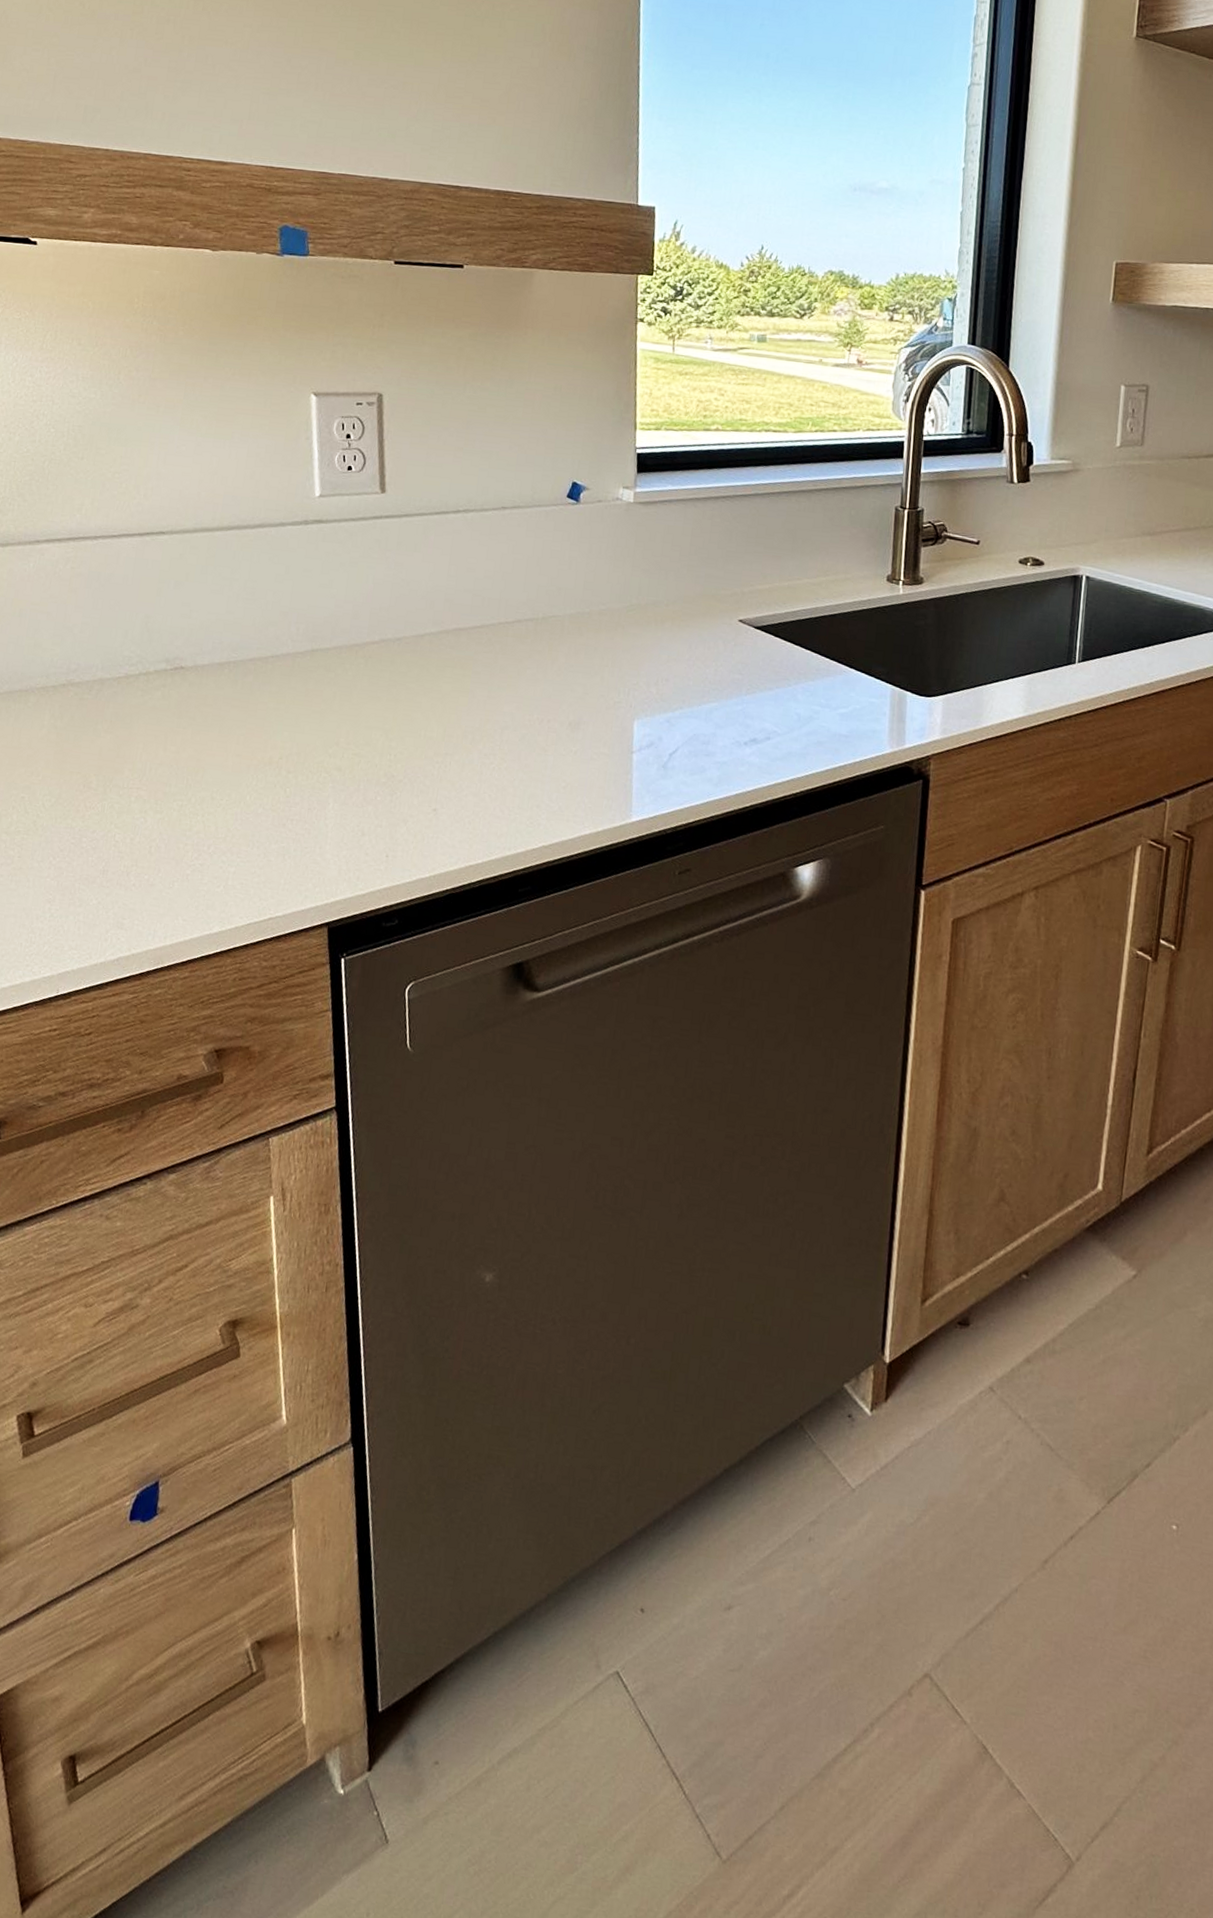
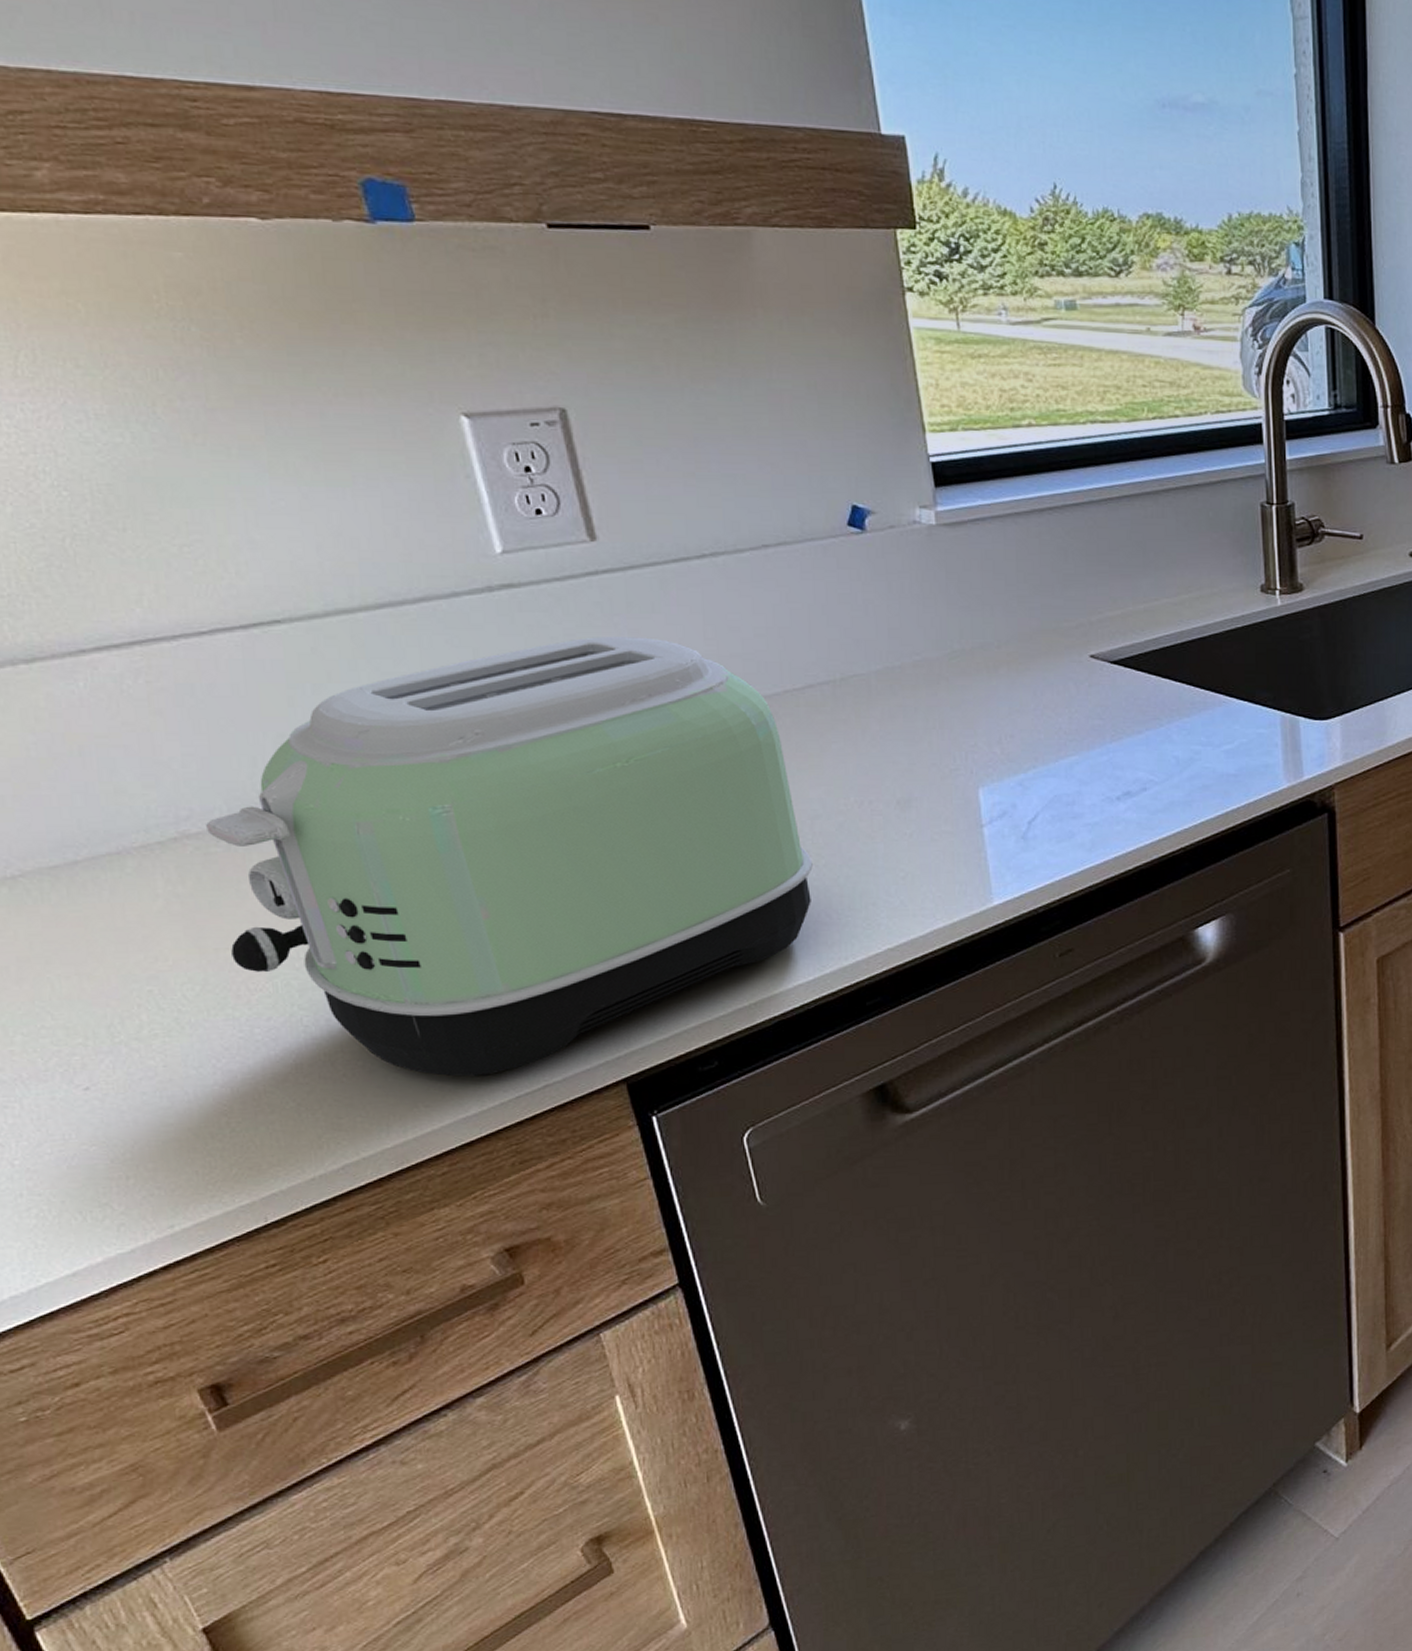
toaster: none [80,565,497,903] -> present [205,635,813,1077]

